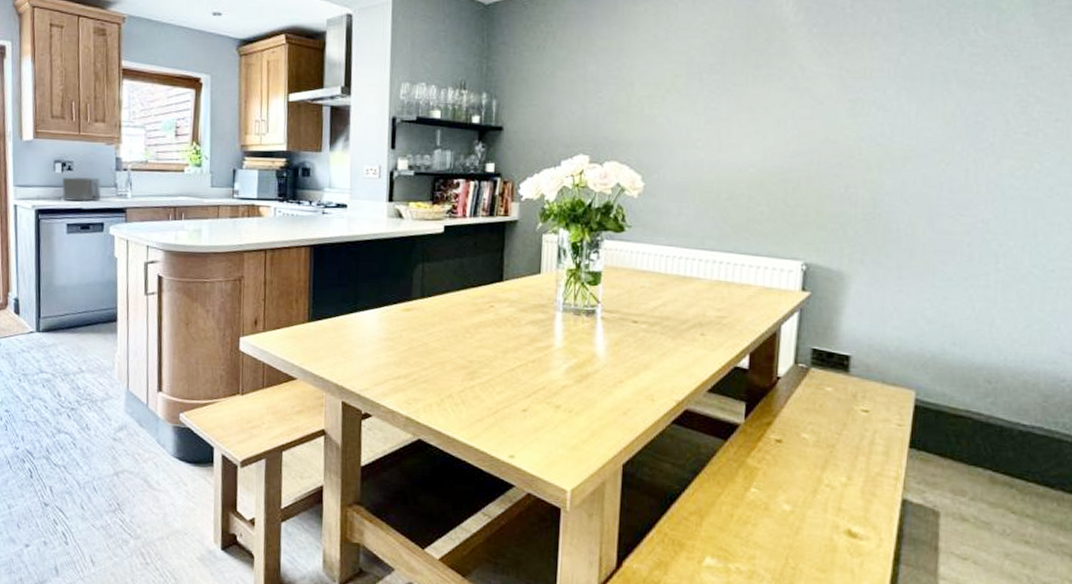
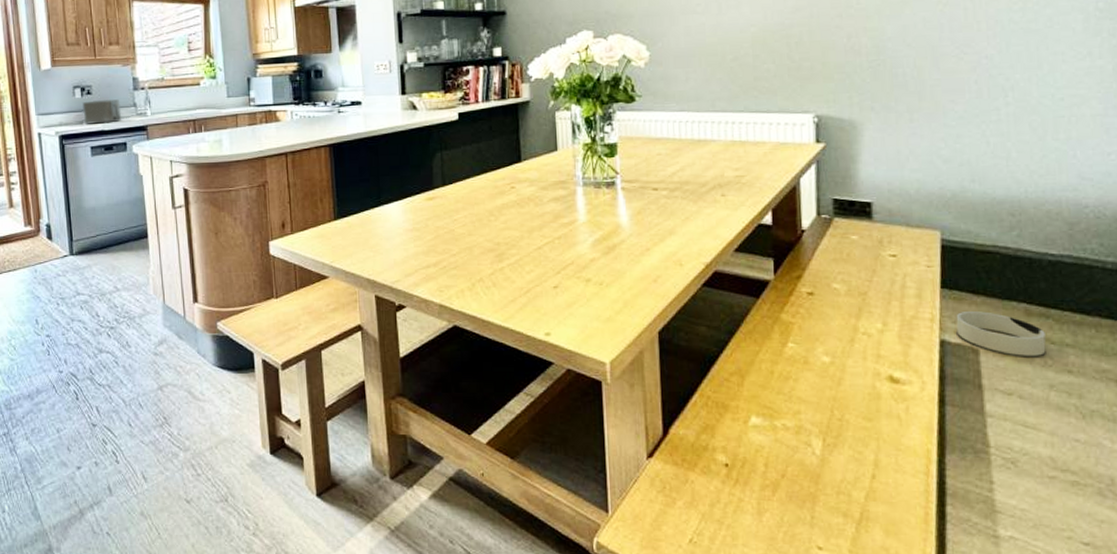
pet bowl: none [919,473,1007,525] -> present [956,311,1046,357]

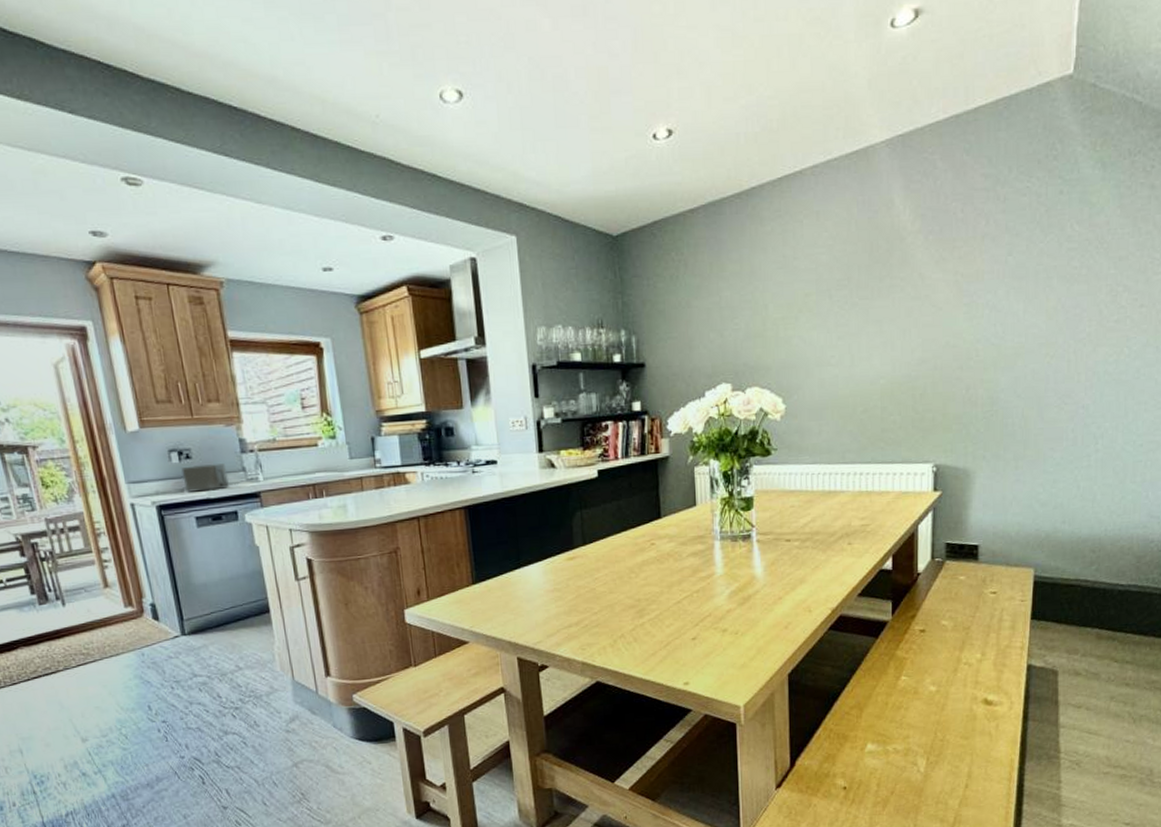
pet bowl: present [956,311,1046,357] -> none [1041,638,1111,675]

